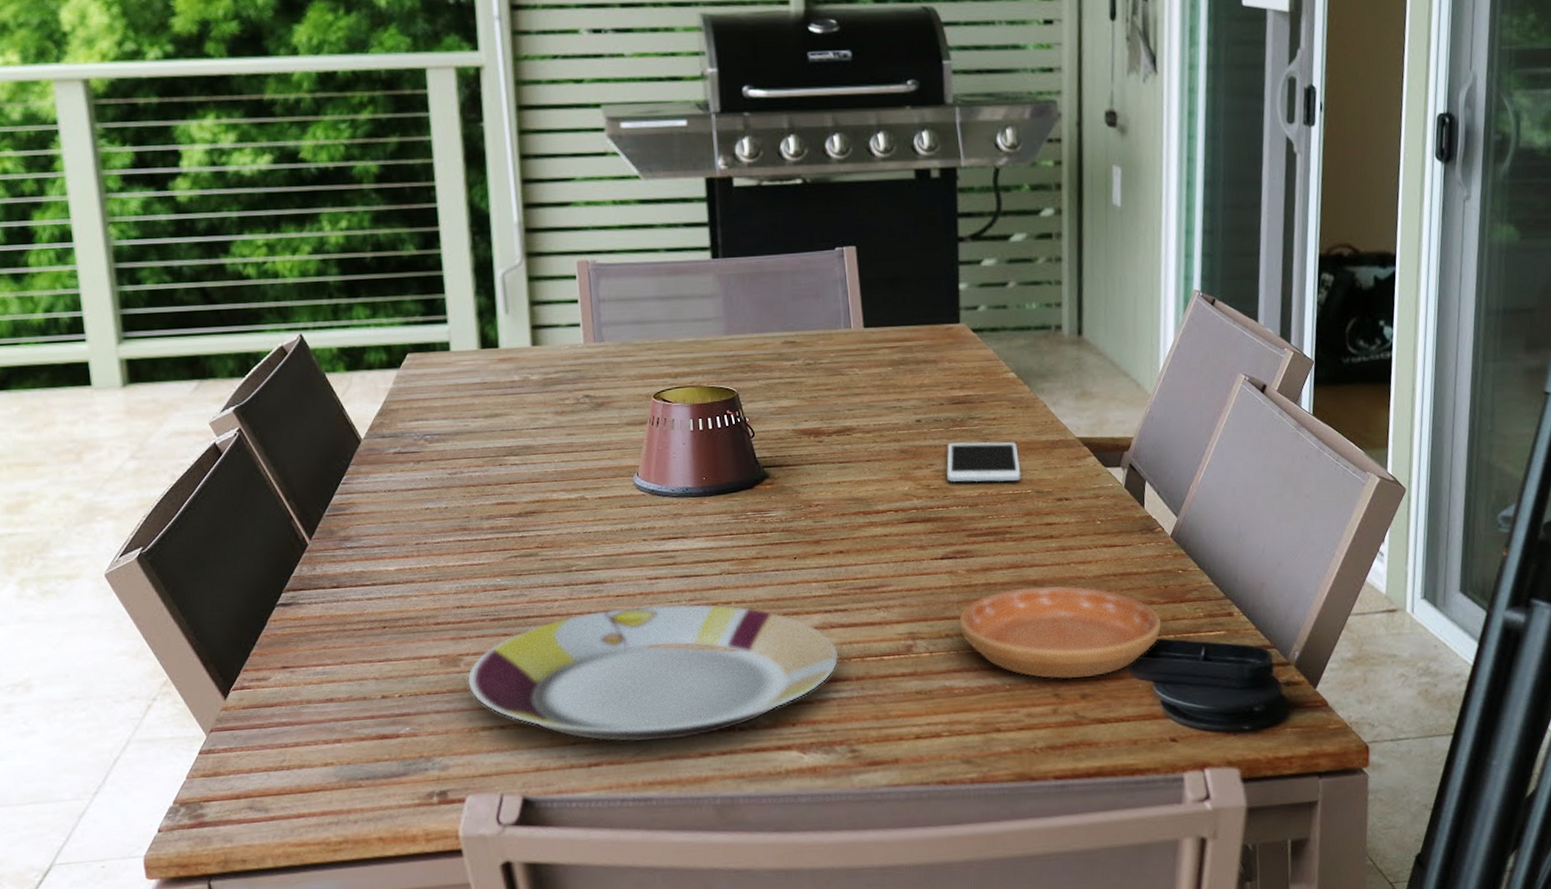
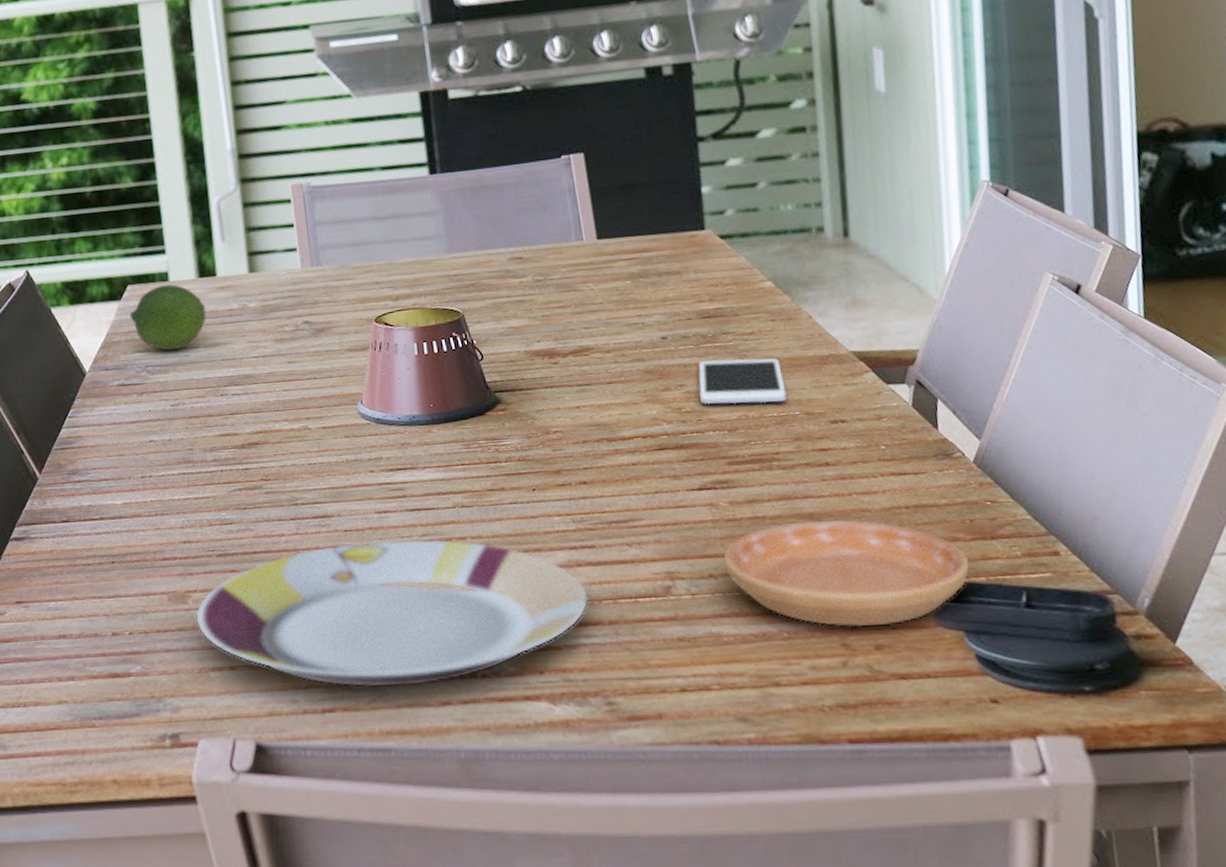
fruit: none [408,353,487,420] -> present [129,283,206,351]

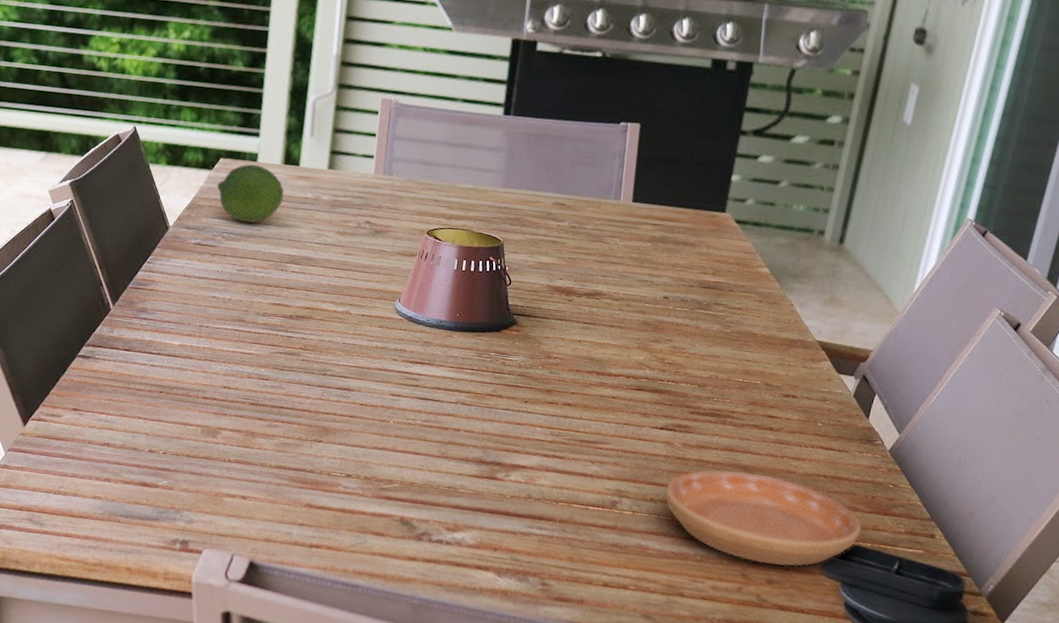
plate: present [196,539,588,688] -> none [221,414,549,542]
cell phone: present [698,358,787,405] -> none [682,324,756,371]

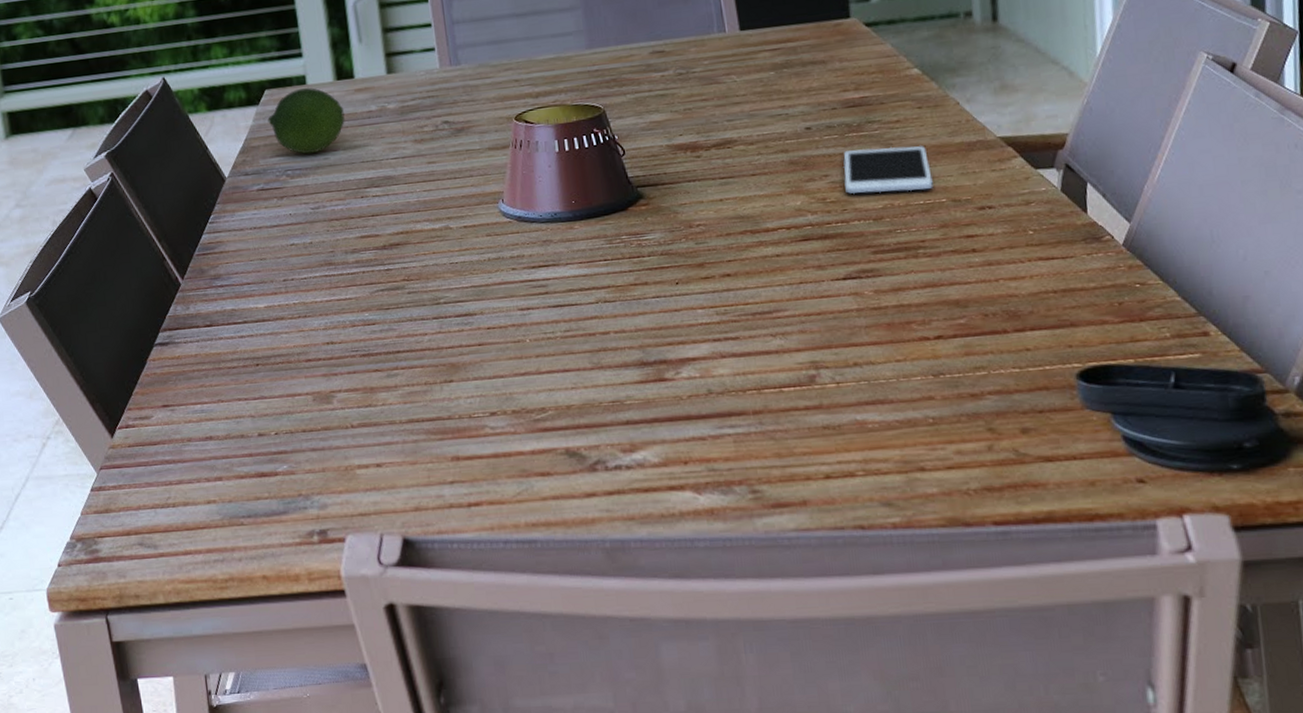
saucer: present [664,469,862,567] -> none [868,305,1118,412]
cell phone: none [682,324,756,371] -> present [843,146,934,195]

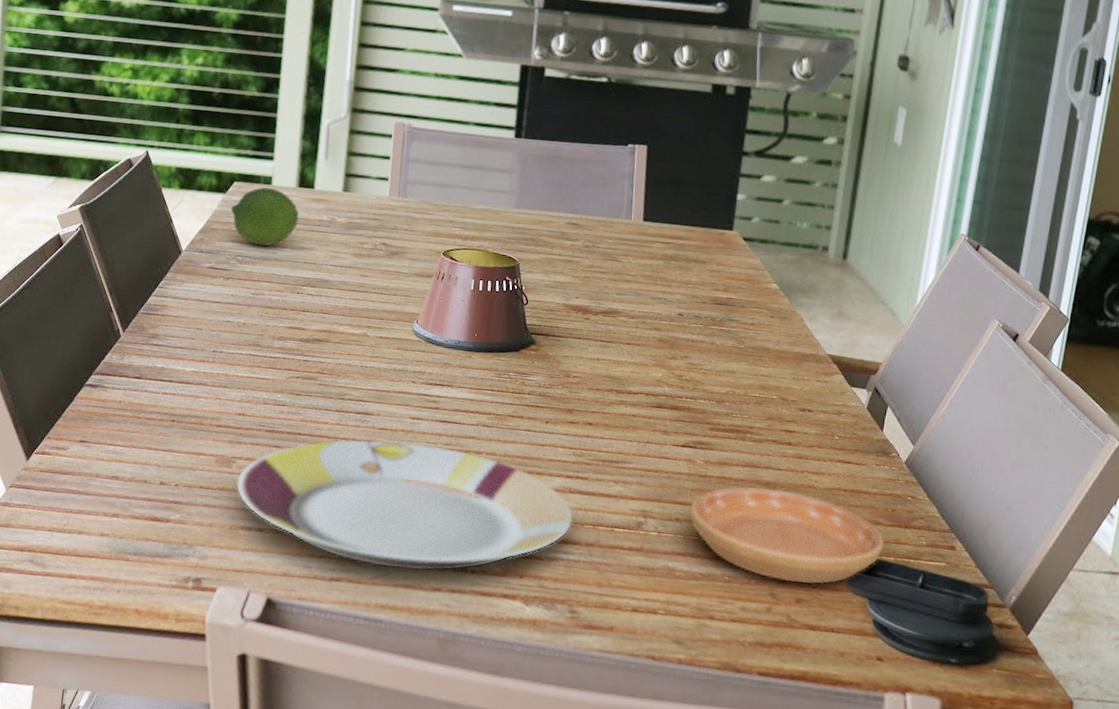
plate: none [340,334,733,481] -> present [236,439,574,571]
cell phone: present [843,146,934,195] -> none [699,340,770,386]
saucer: none [868,305,1118,412] -> present [689,486,885,585]

